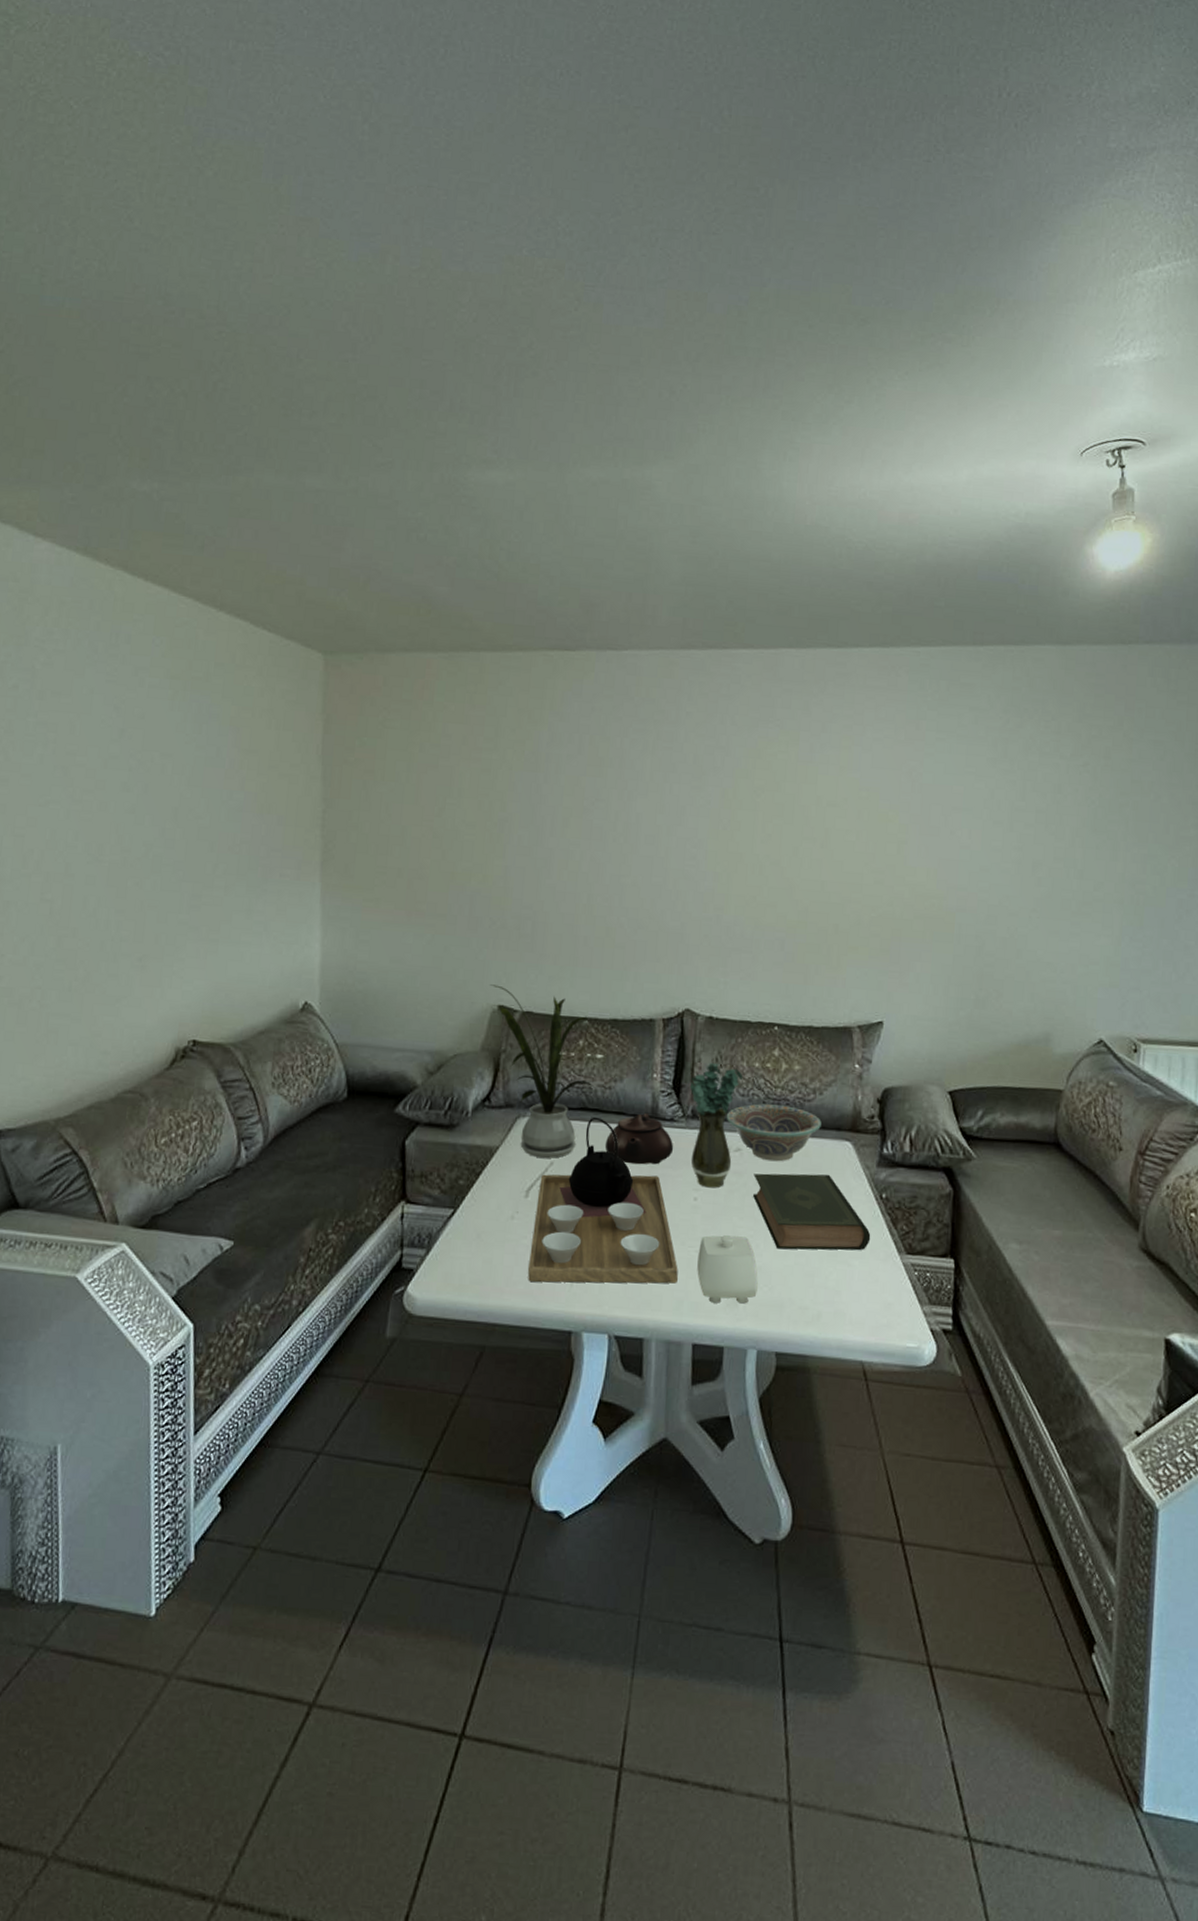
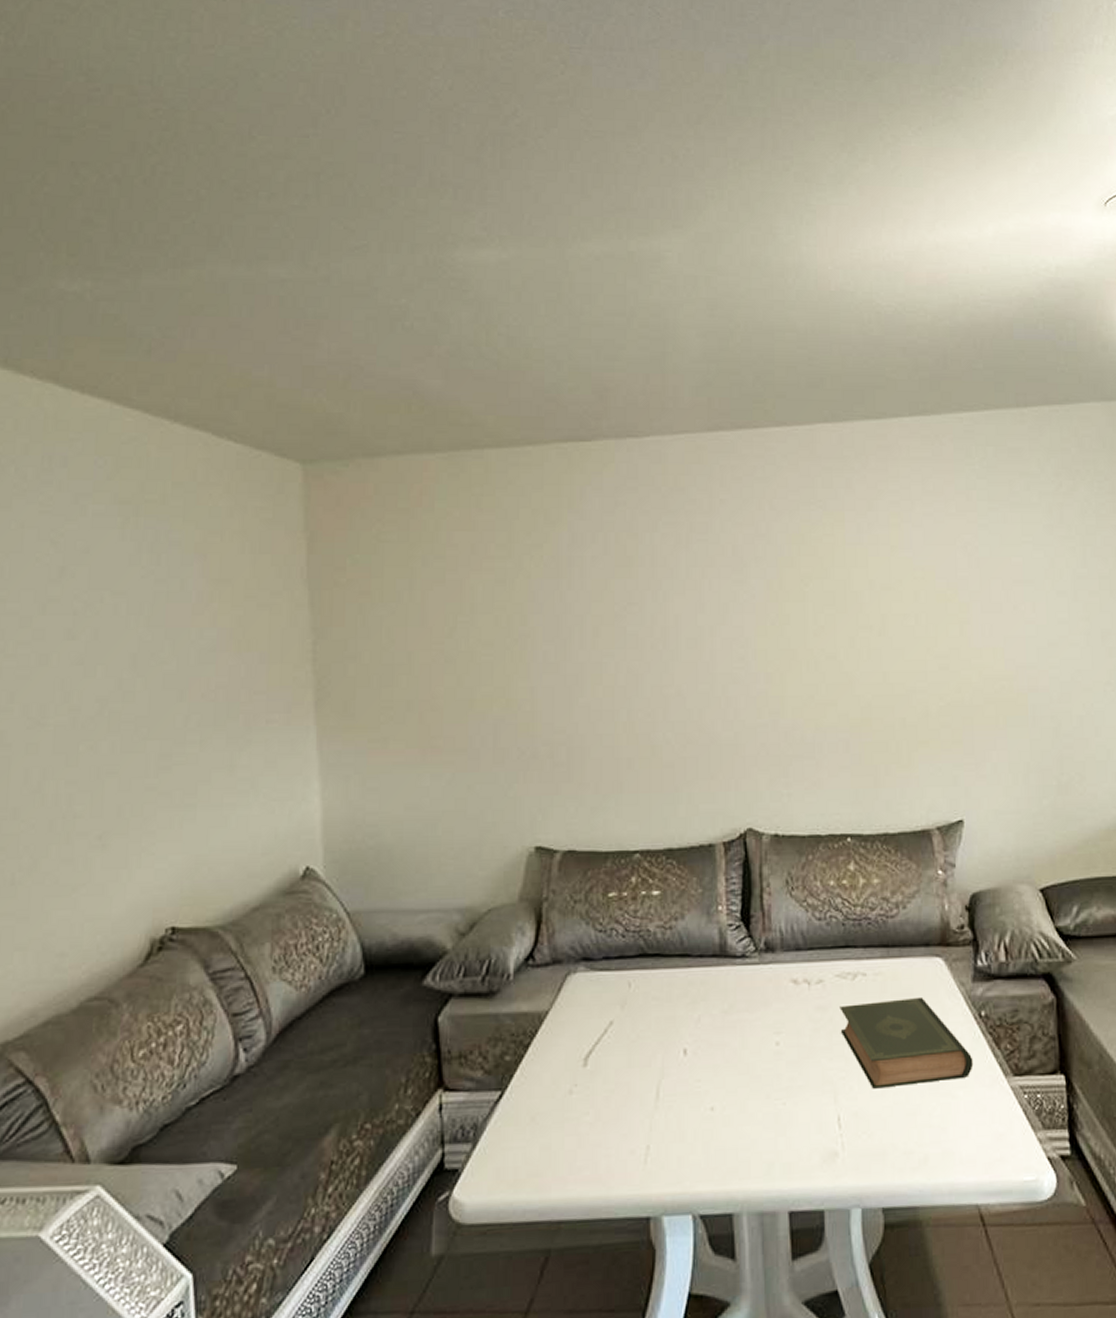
house plant: present [489,984,596,1158] -> none [523,824,654,1018]
tea set: present [528,1116,678,1284] -> none [594,963,766,1166]
teapot: present [604,1114,674,1165] -> none [670,953,748,1013]
vase: present [689,1058,743,1188] -> none [759,881,818,1029]
sugar bowl: present [697,1235,758,1304] -> none [786,1080,856,1161]
decorative bowl: present [726,1104,821,1162] -> none [803,925,908,990]

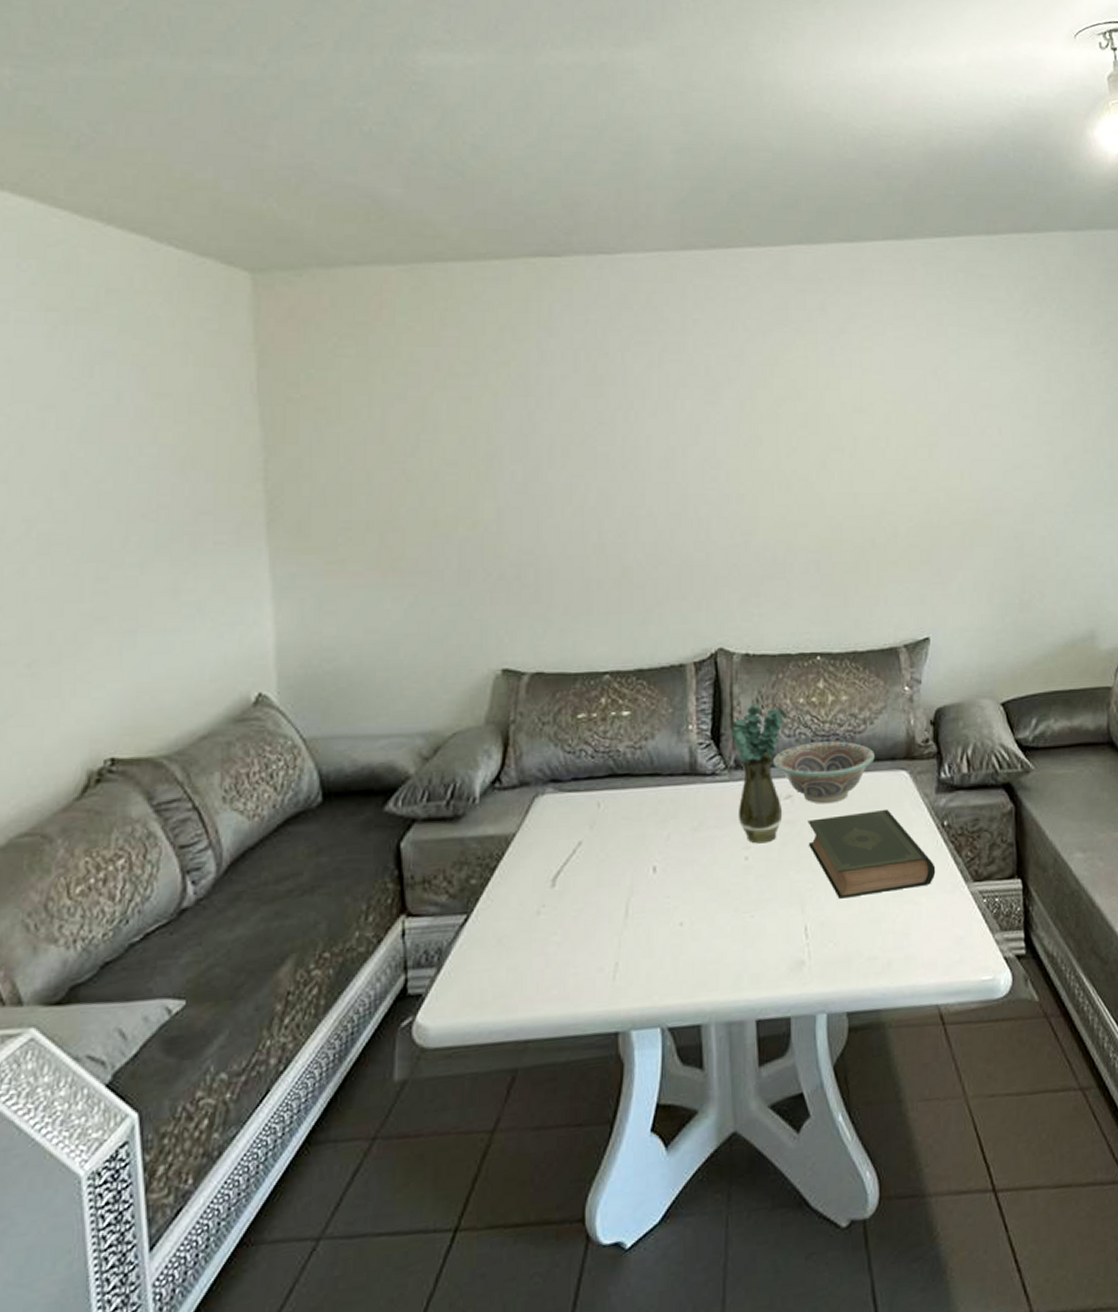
vase: none [759,881,818,1029] -> present [730,699,788,844]
decorative bowl: none [803,925,908,990] -> present [772,741,875,804]

